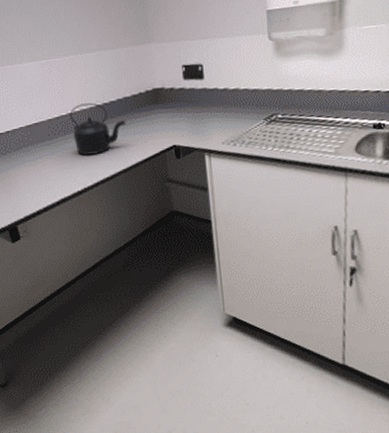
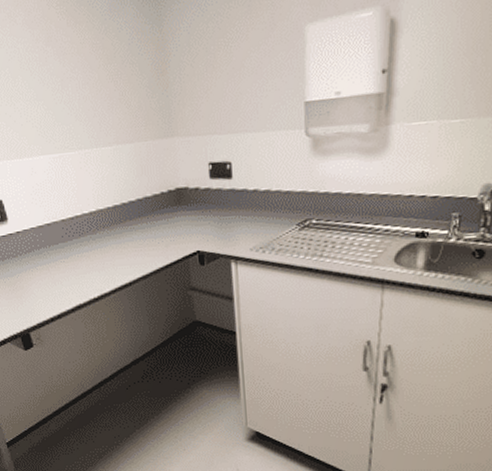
kettle: present [70,102,127,155] -> none [85,202,147,260]

